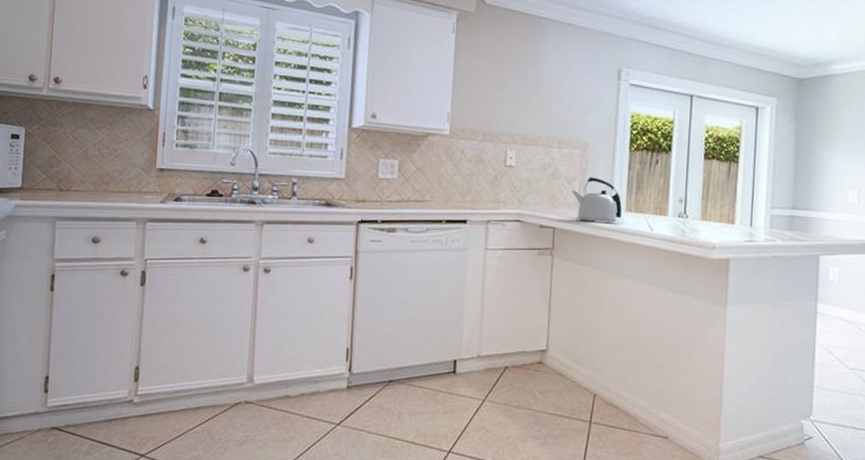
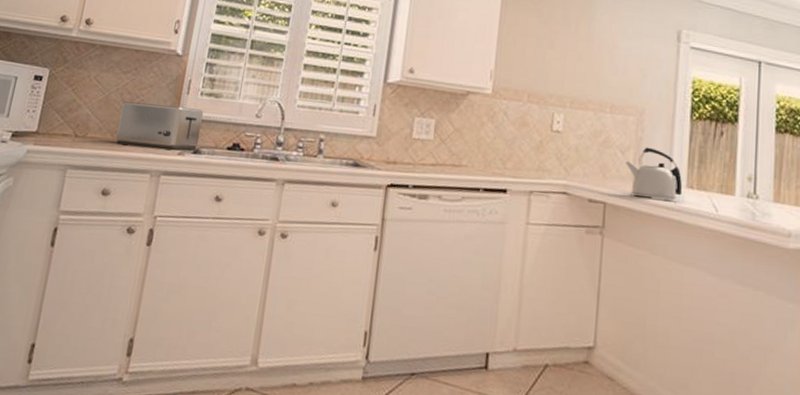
toaster: none [99,155,181,200] -> present [116,101,204,151]

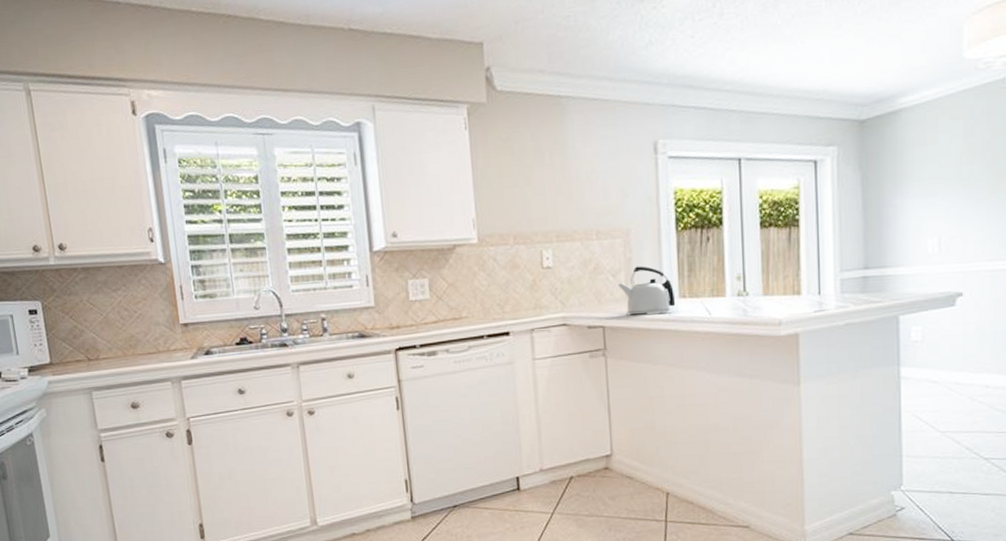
toaster: present [116,101,204,151] -> none [123,312,208,361]

